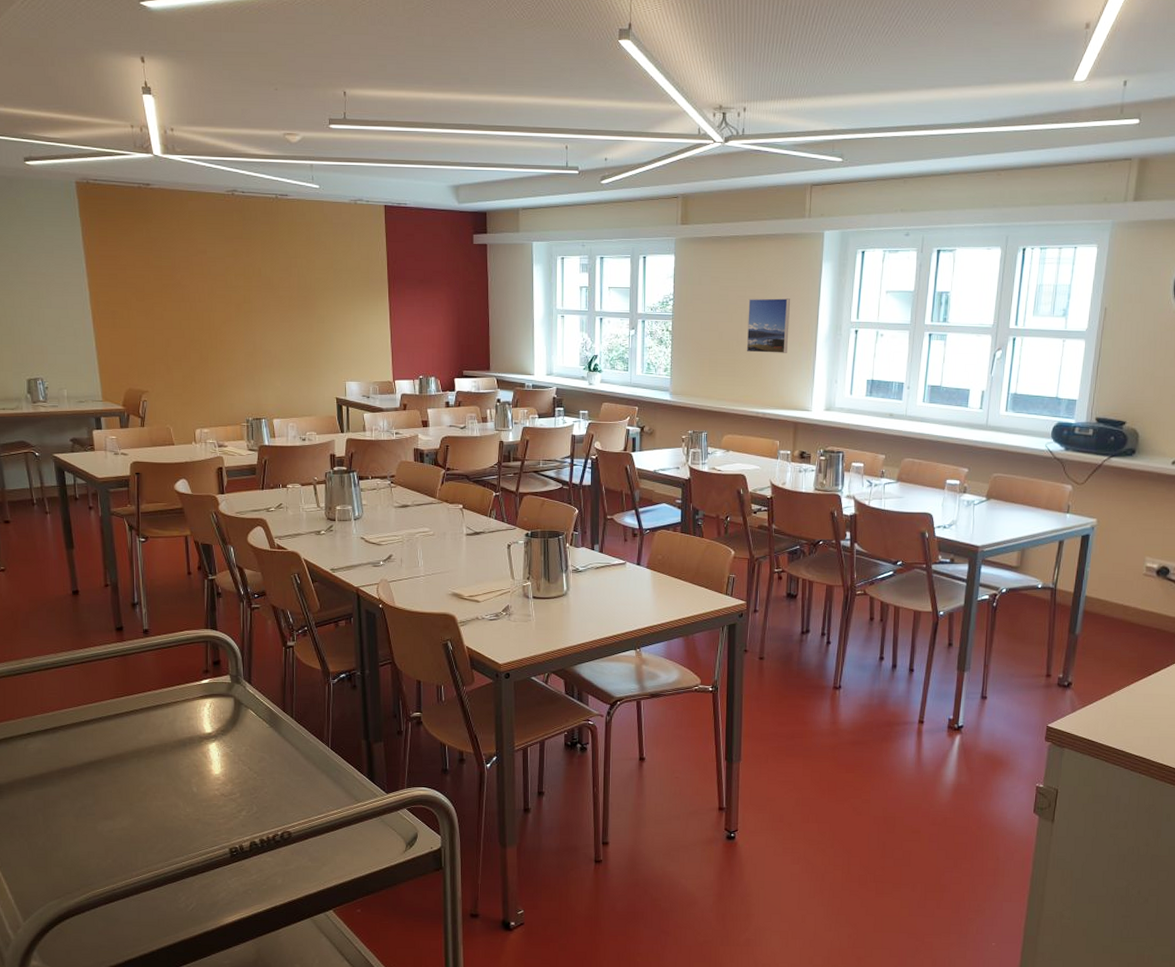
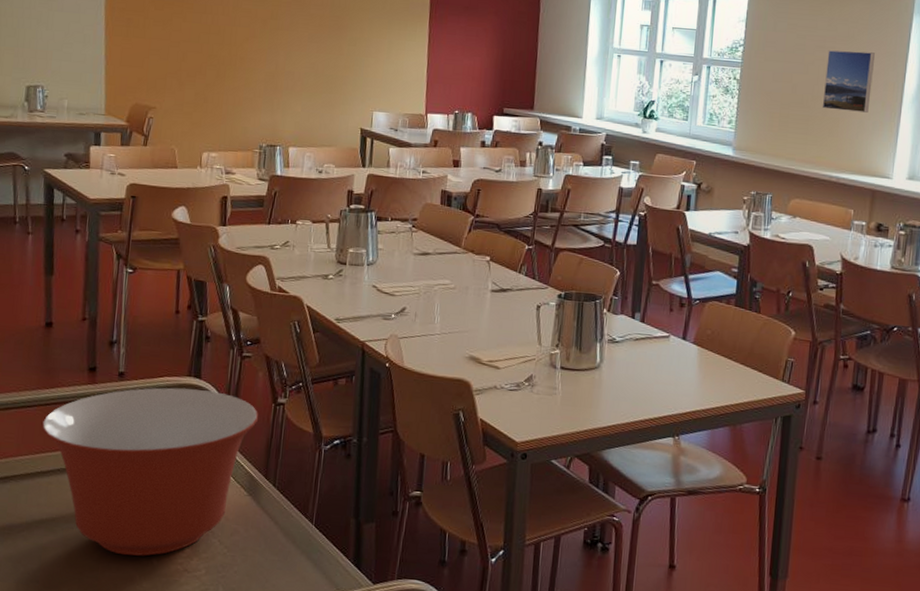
mixing bowl: none [80,640,272,787] -> present [41,387,259,556]

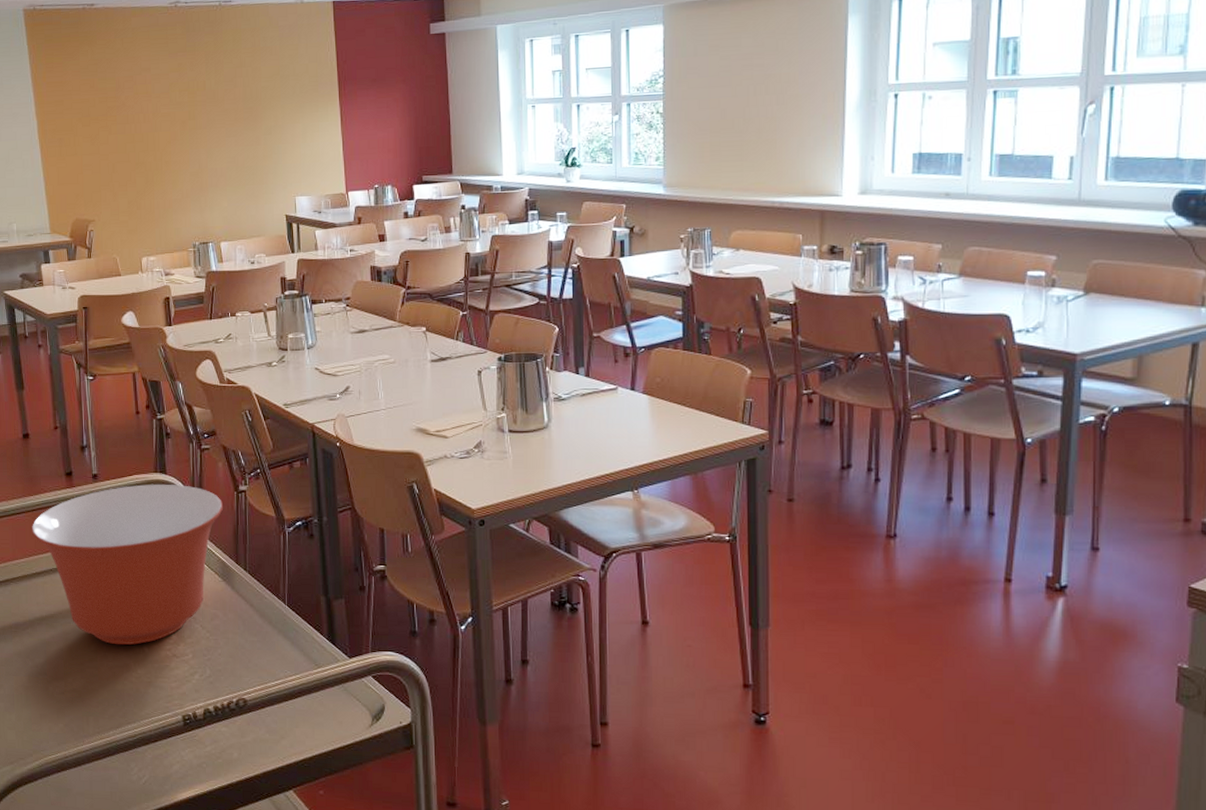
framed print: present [822,50,875,113] -> none [755,63,809,131]

